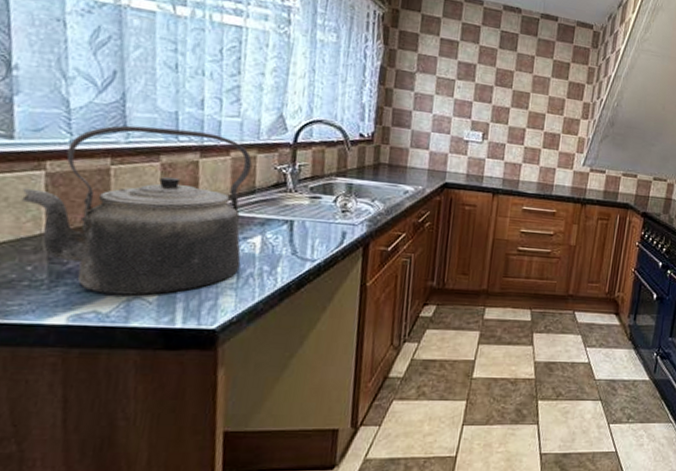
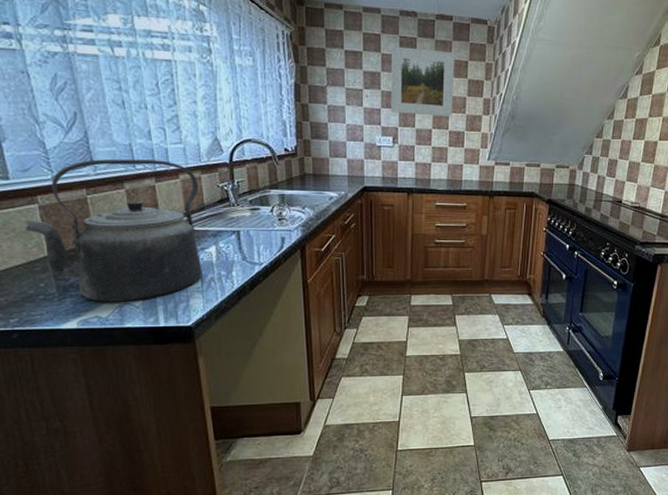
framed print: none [484,39,558,118] -> present [390,46,455,117]

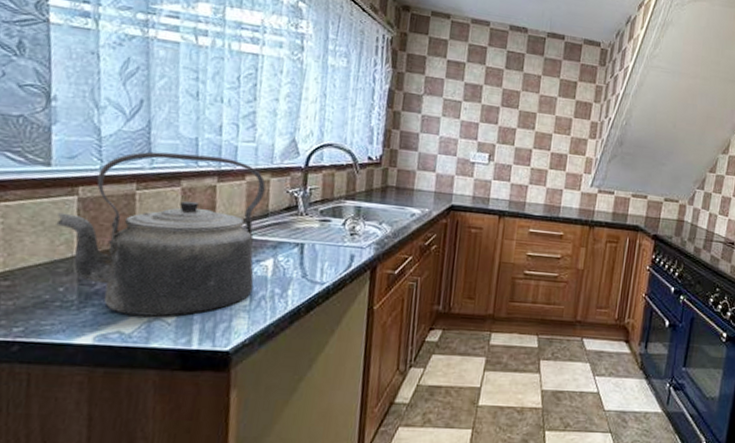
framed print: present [390,46,455,117] -> none [490,60,565,138]

